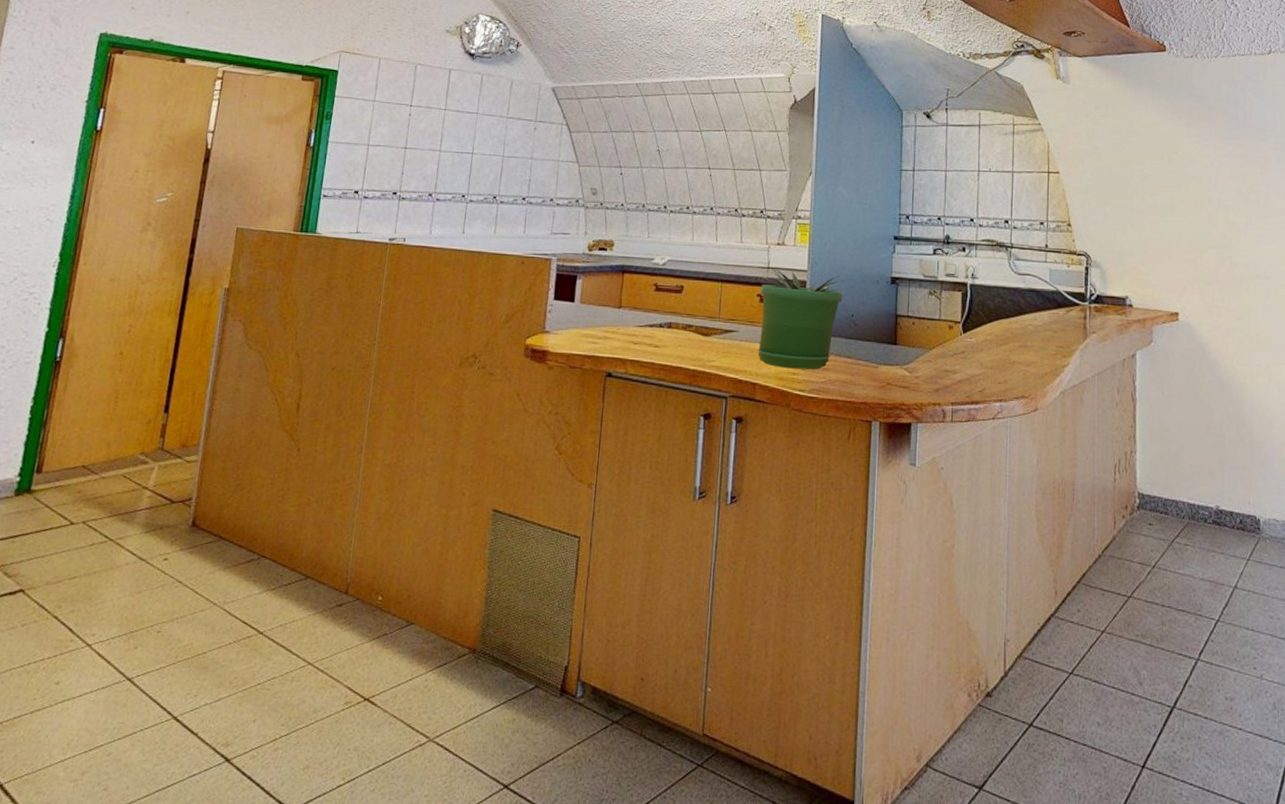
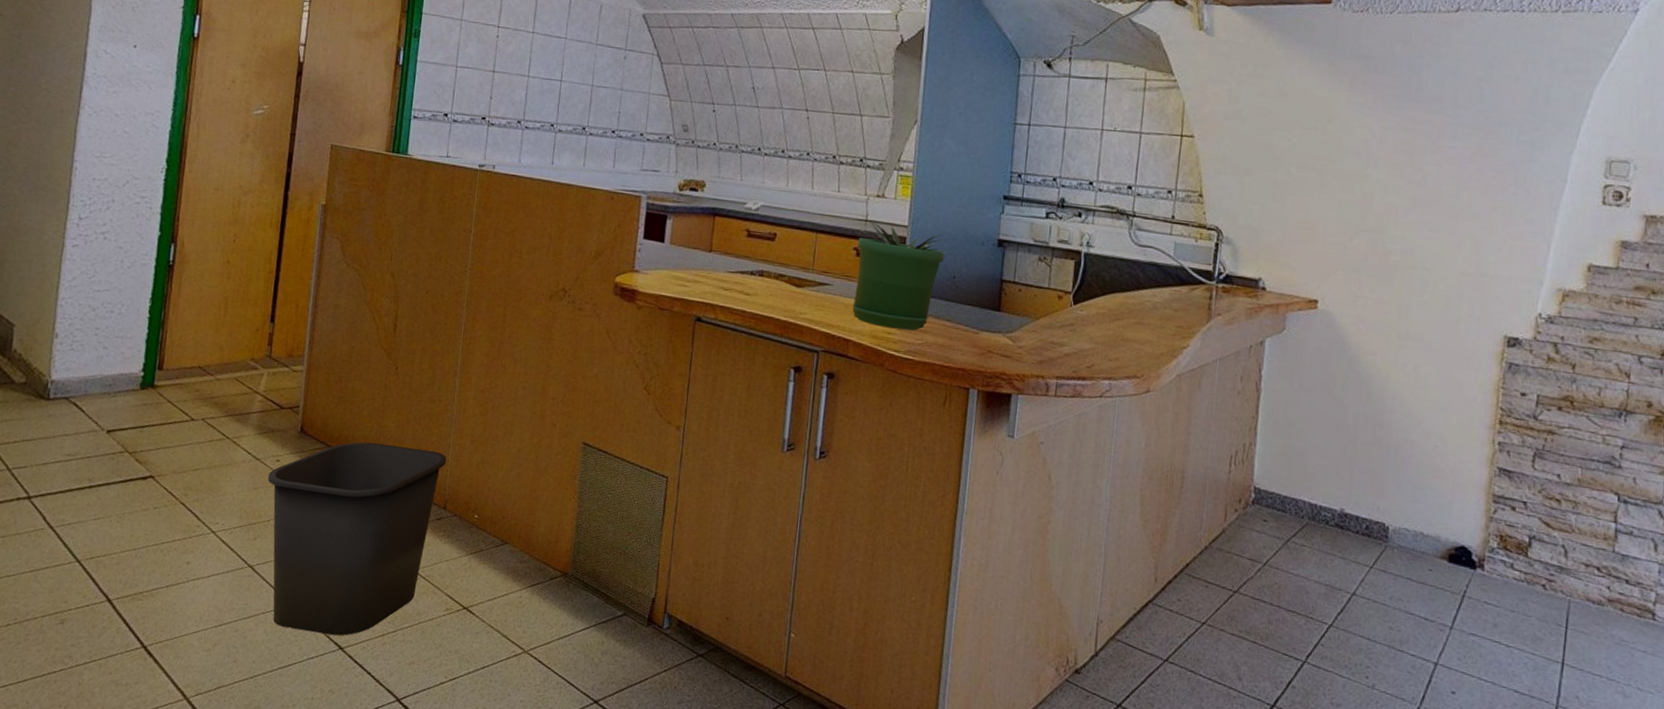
waste bin: none [152,529,350,746] -> present [267,442,447,636]

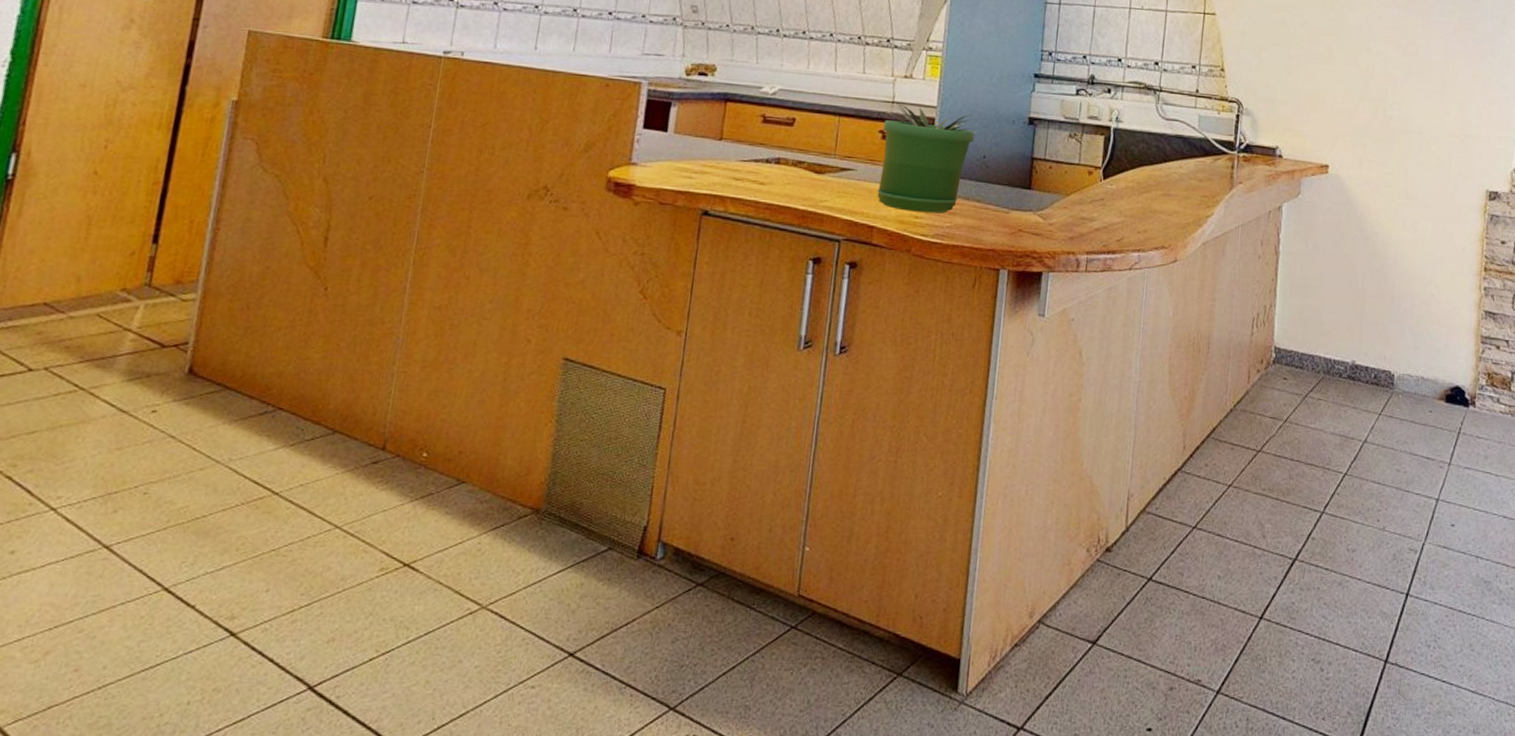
waste bin: present [267,442,447,636] -> none [136,378,389,619]

